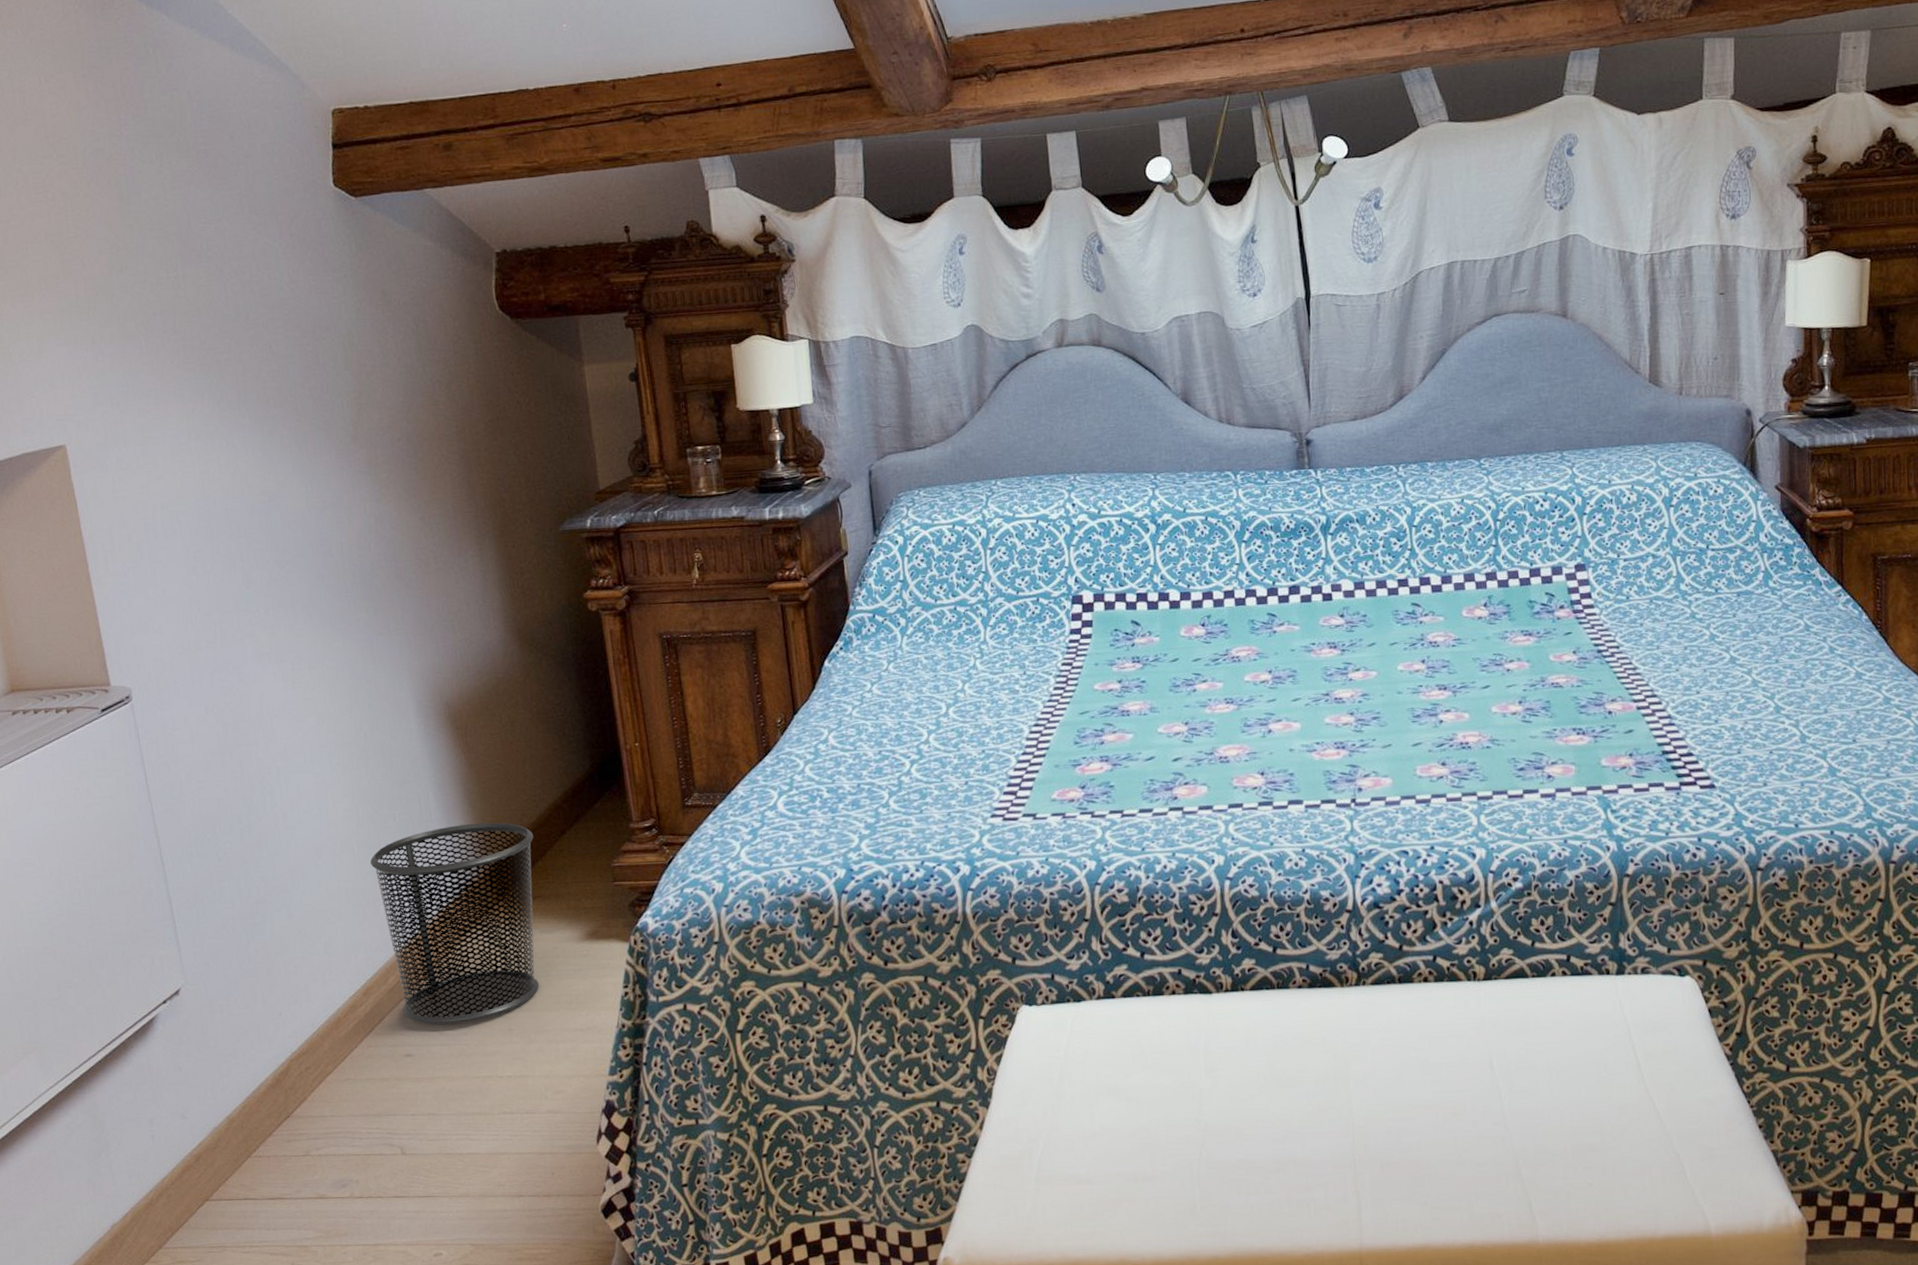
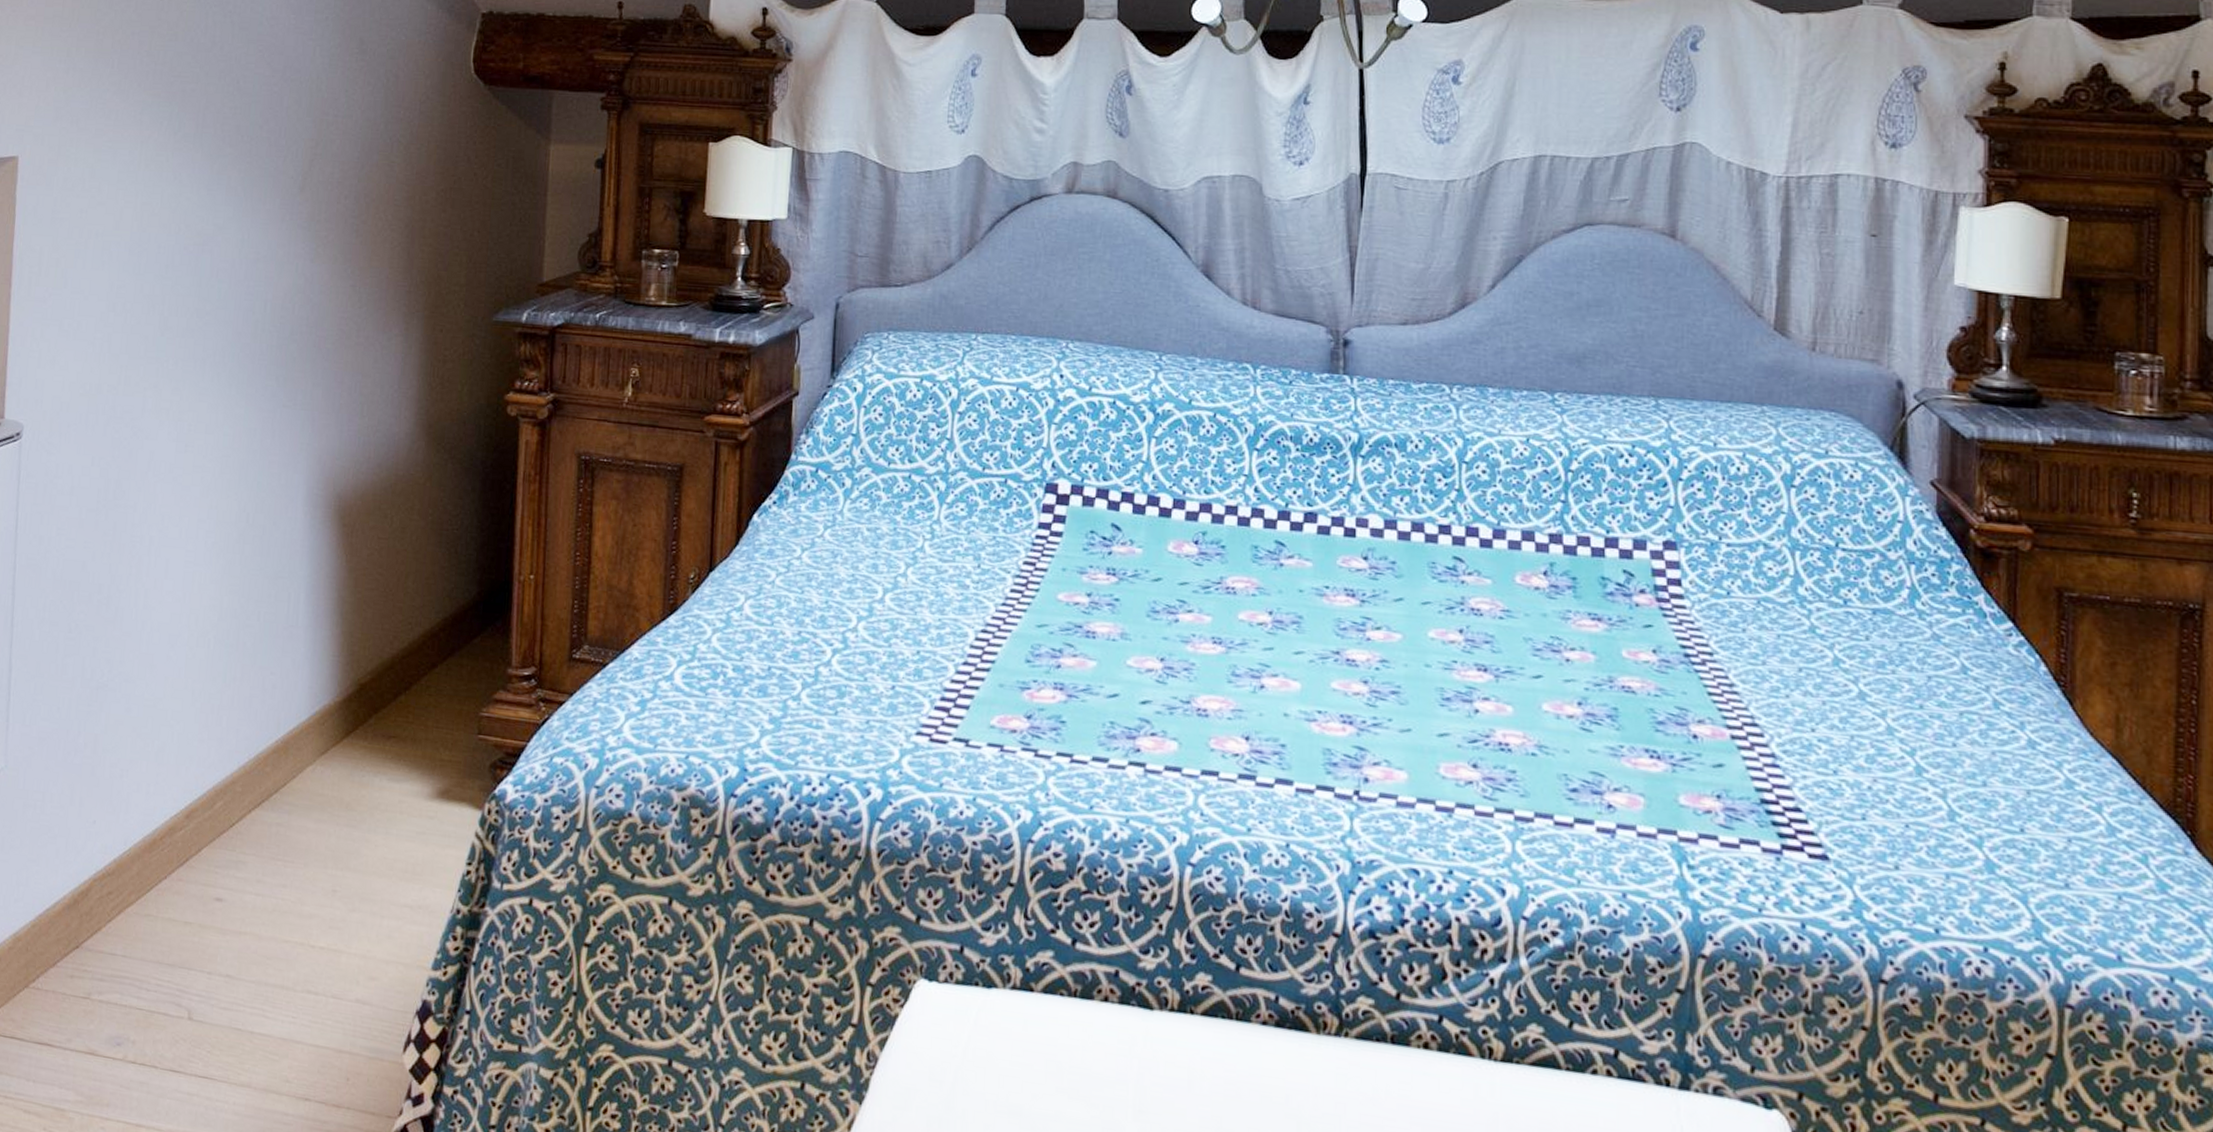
waste bin: present [370,822,539,1025] -> none [222,636,402,873]

